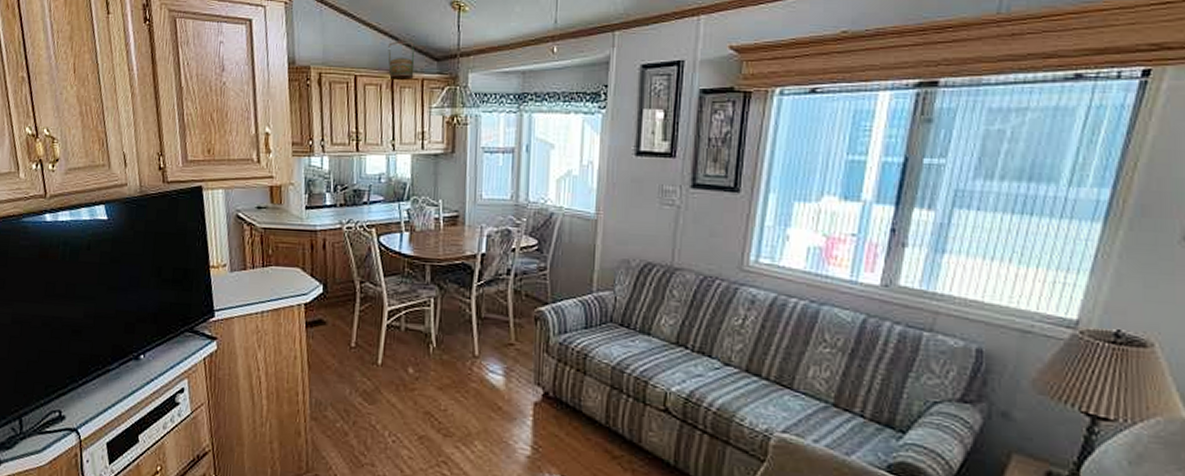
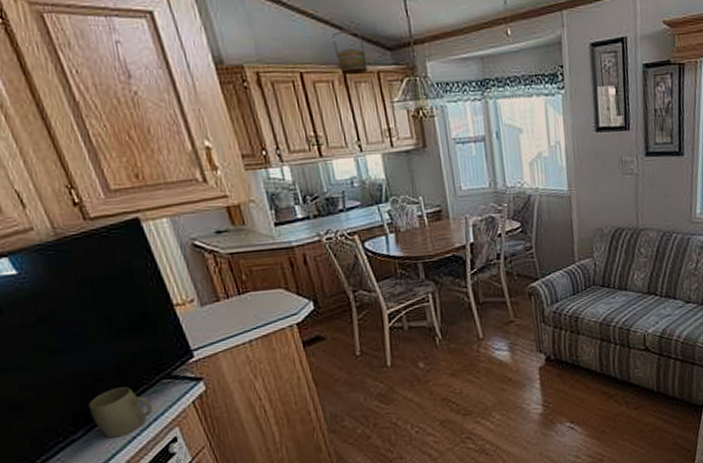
mug: none [126,331,172,377] -> present [89,386,153,439]

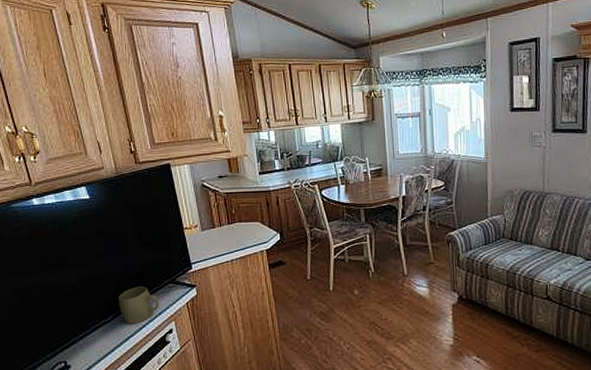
decorative basket: present [332,27,368,75] -> none [314,32,337,66]

